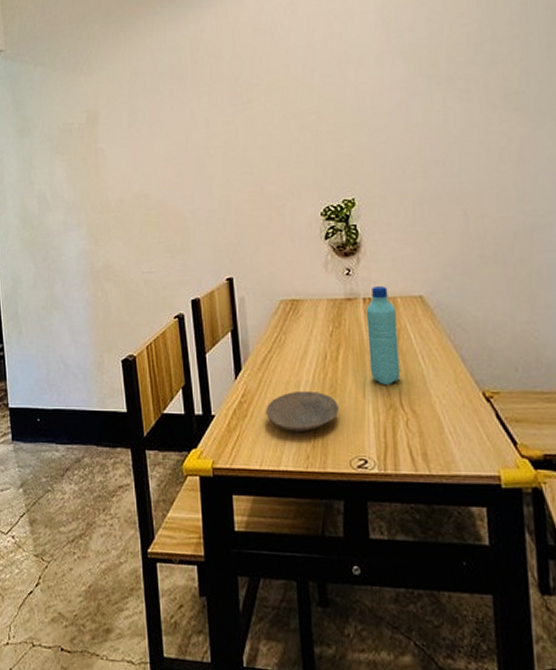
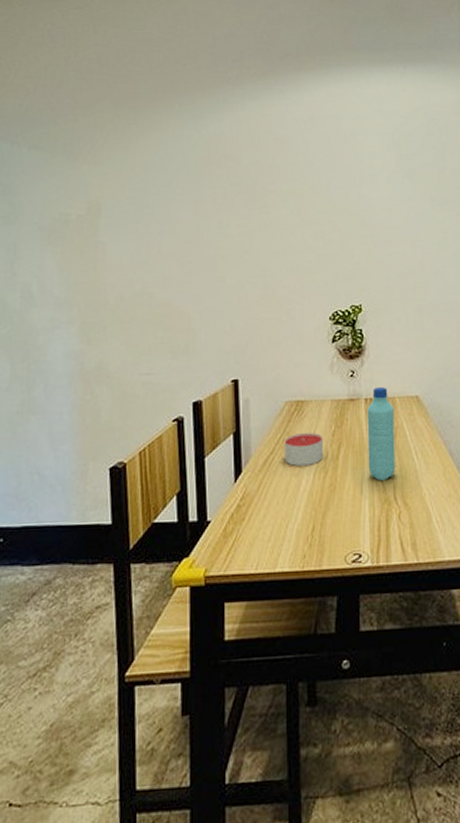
plate: present [266,390,339,431] -> none [265,490,337,532]
candle: none [281,331,323,366] -> present [284,432,324,466]

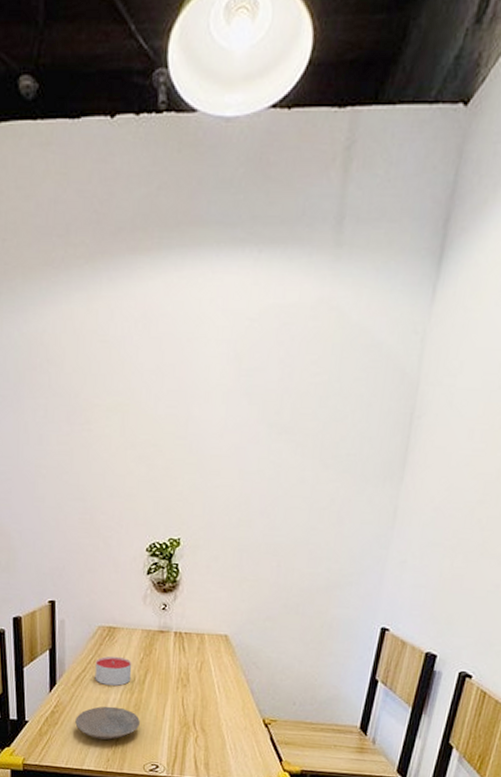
plate: none [265,490,337,532] -> present [75,706,140,740]
water bottle: present [367,387,396,480] -> none [171,622,202,707]

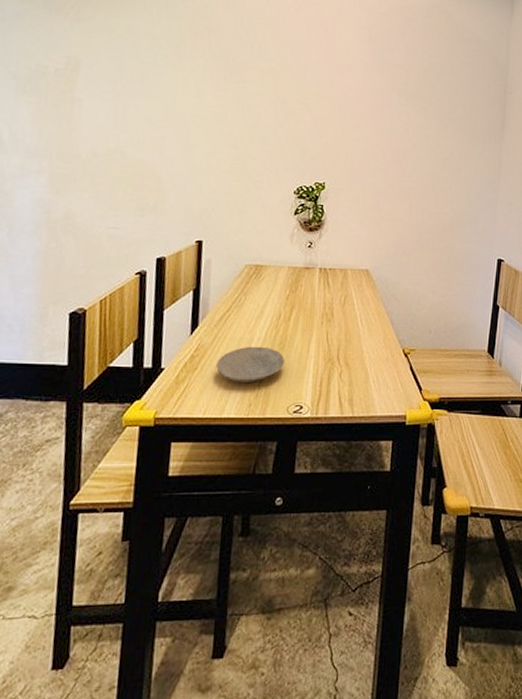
candle: present [95,656,132,686] -> none [239,294,278,324]

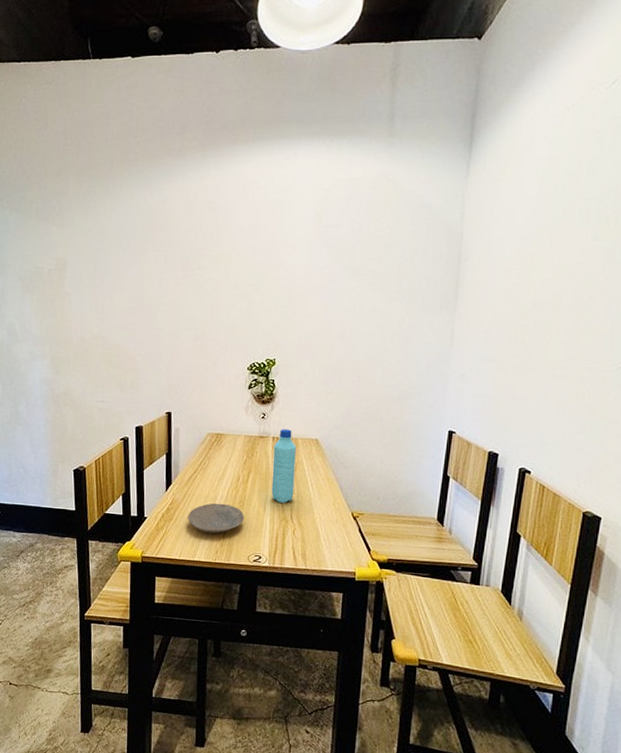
water bottle: none [316,259,345,342] -> present [271,429,296,503]

